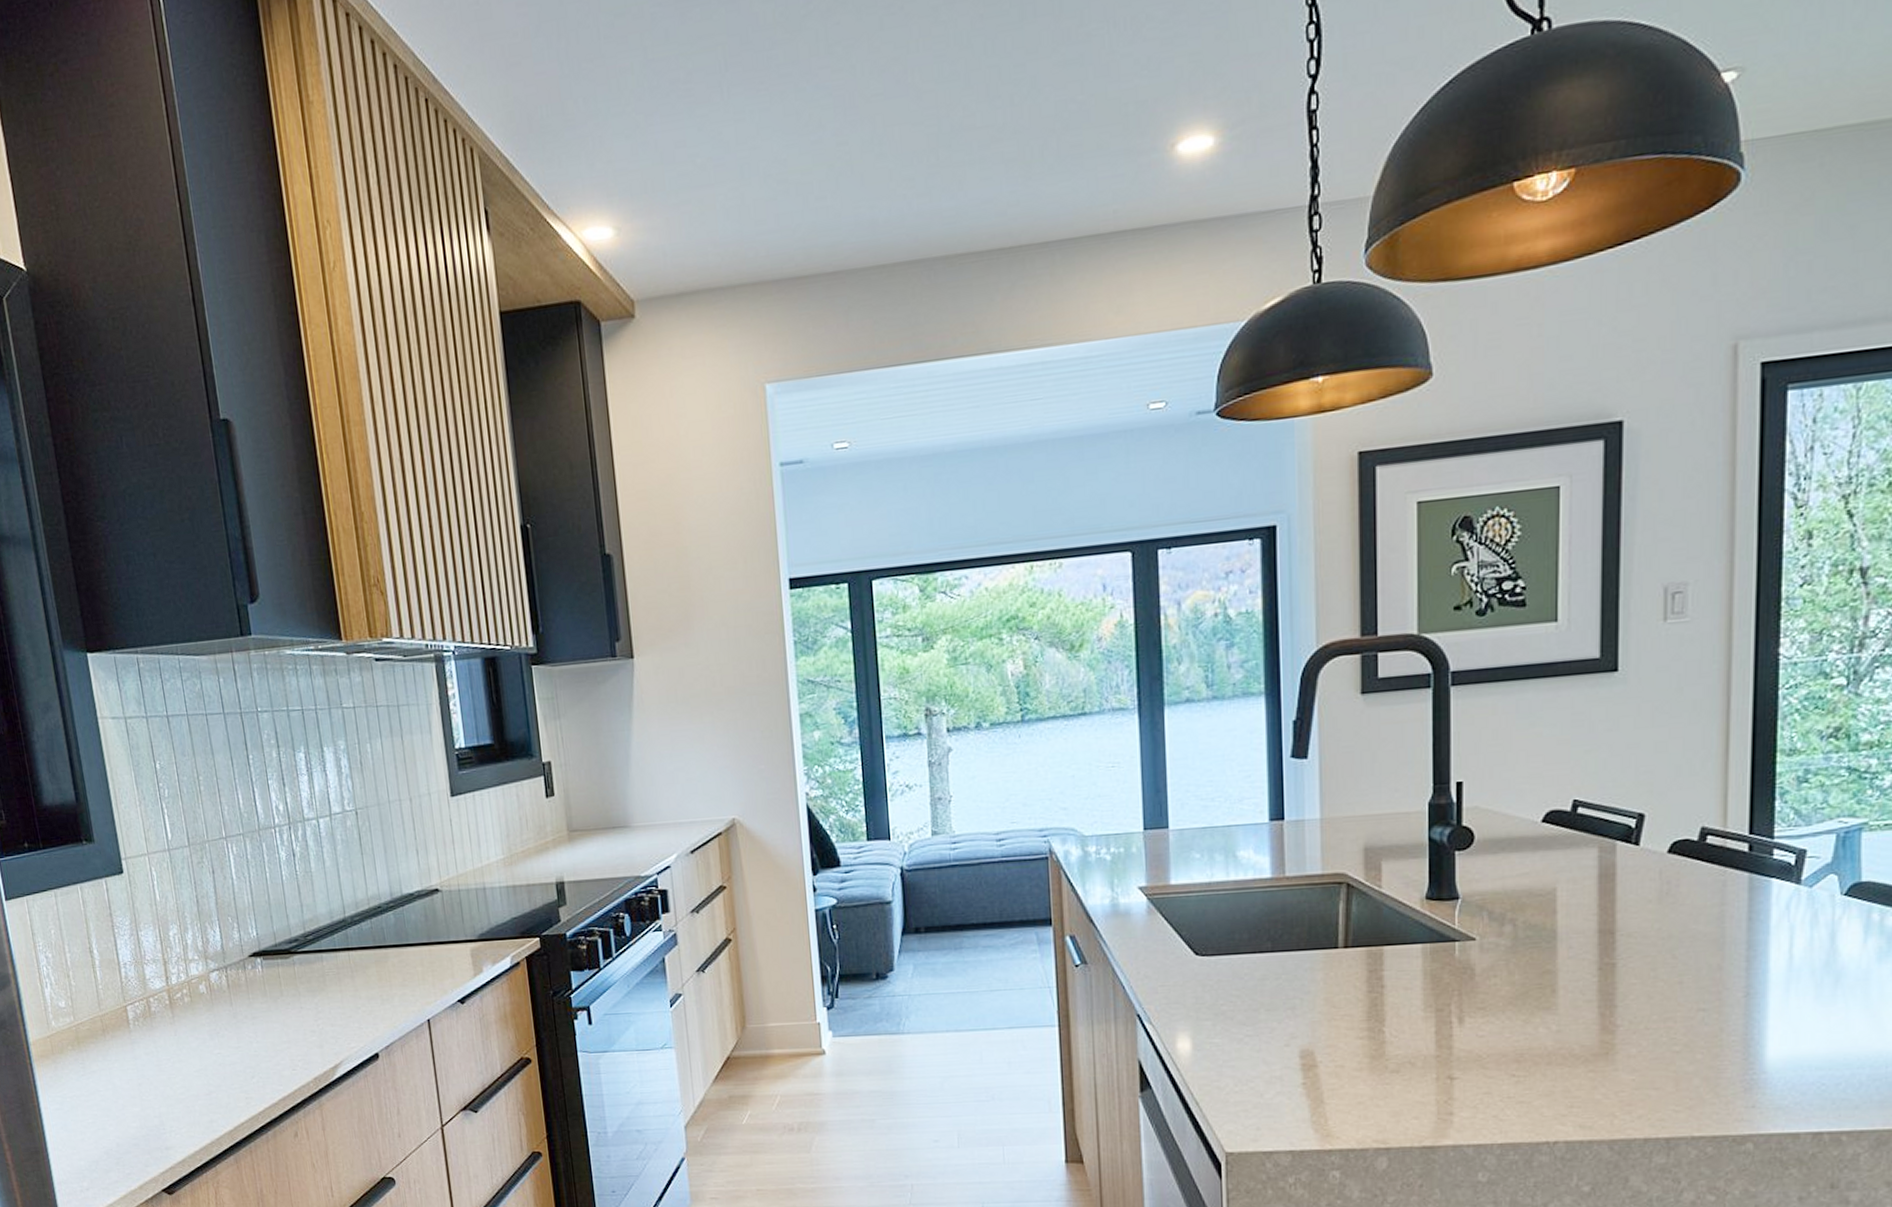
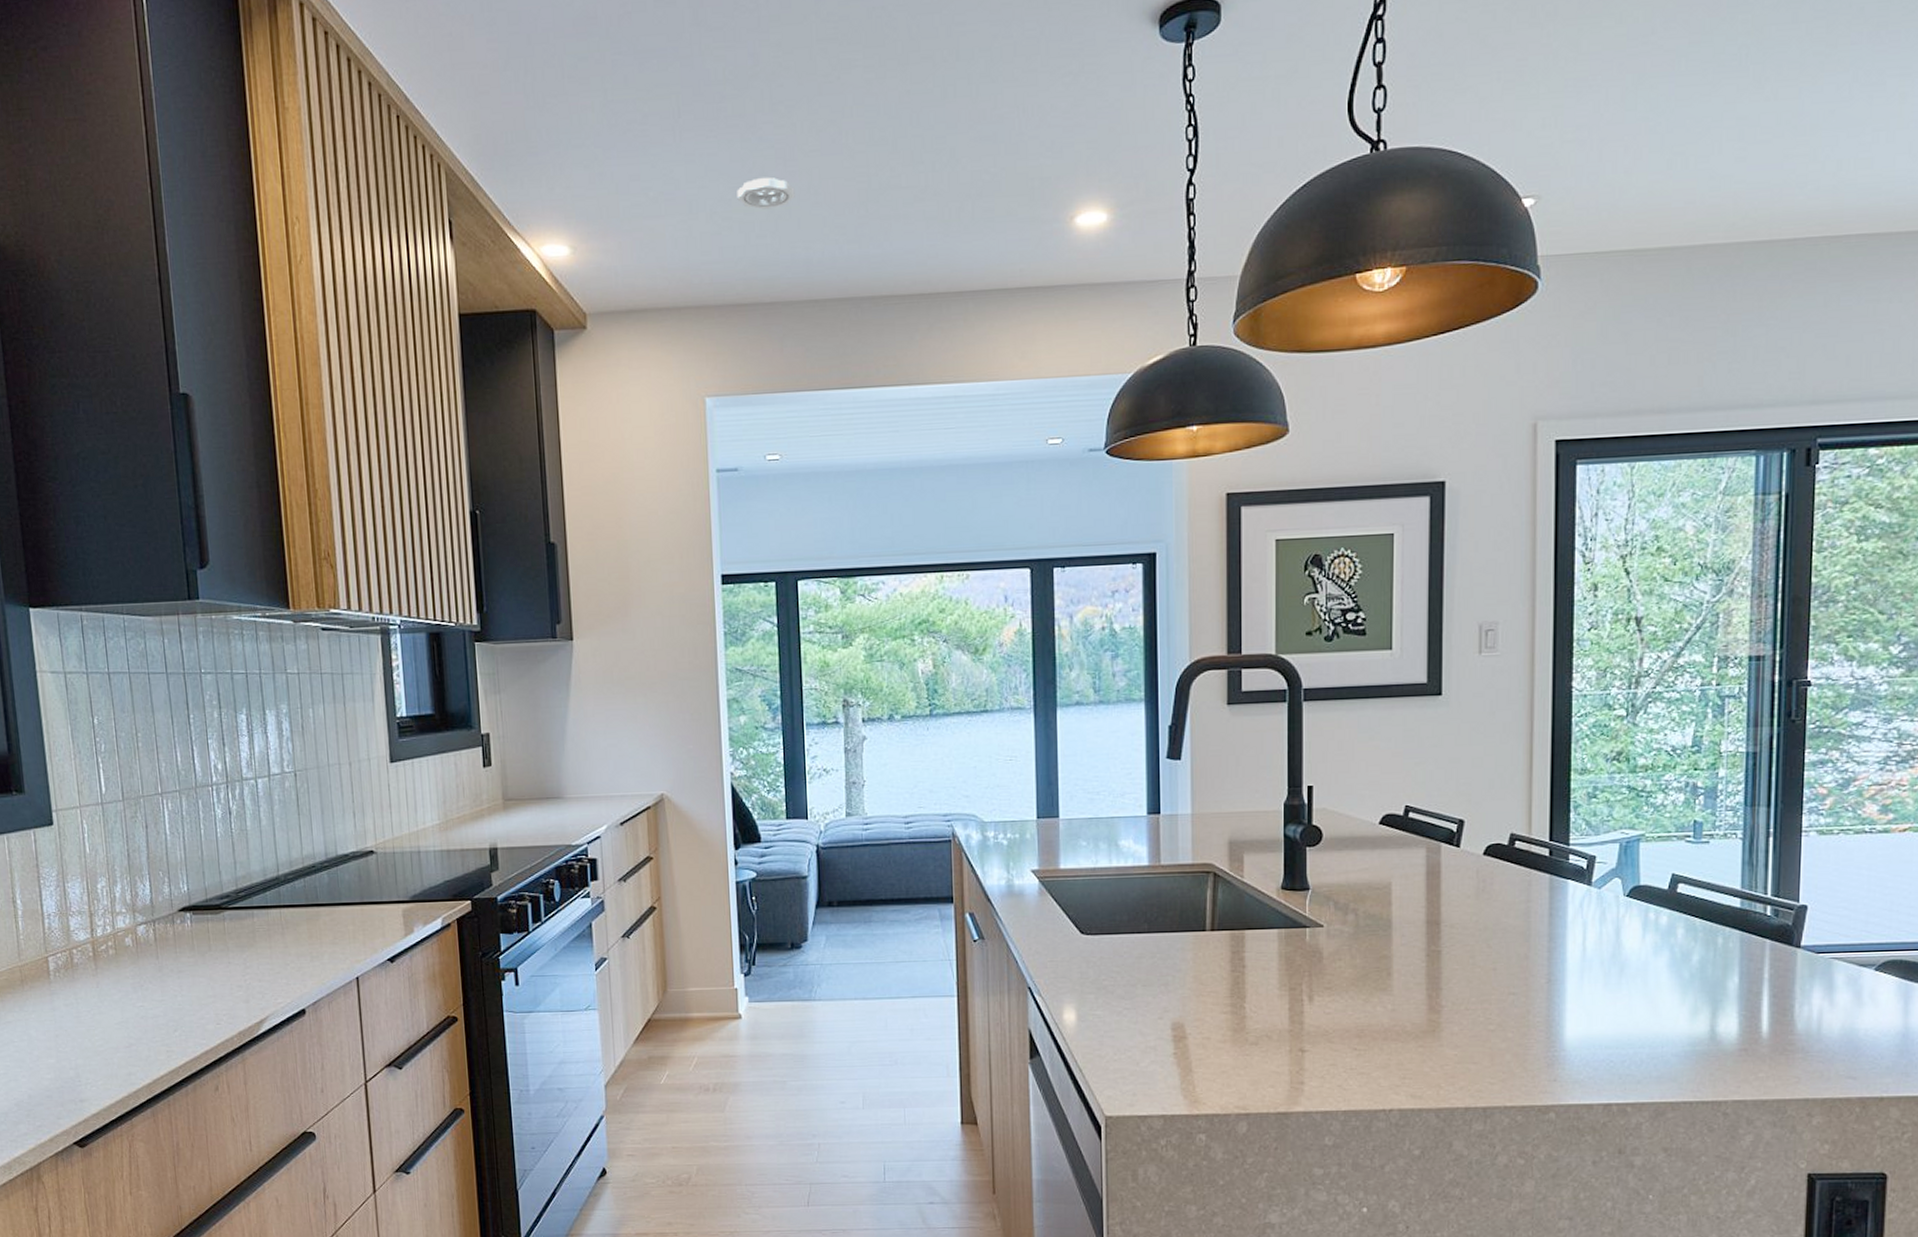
smoke detector: none [792,129,857,168] -> present [737,177,795,210]

